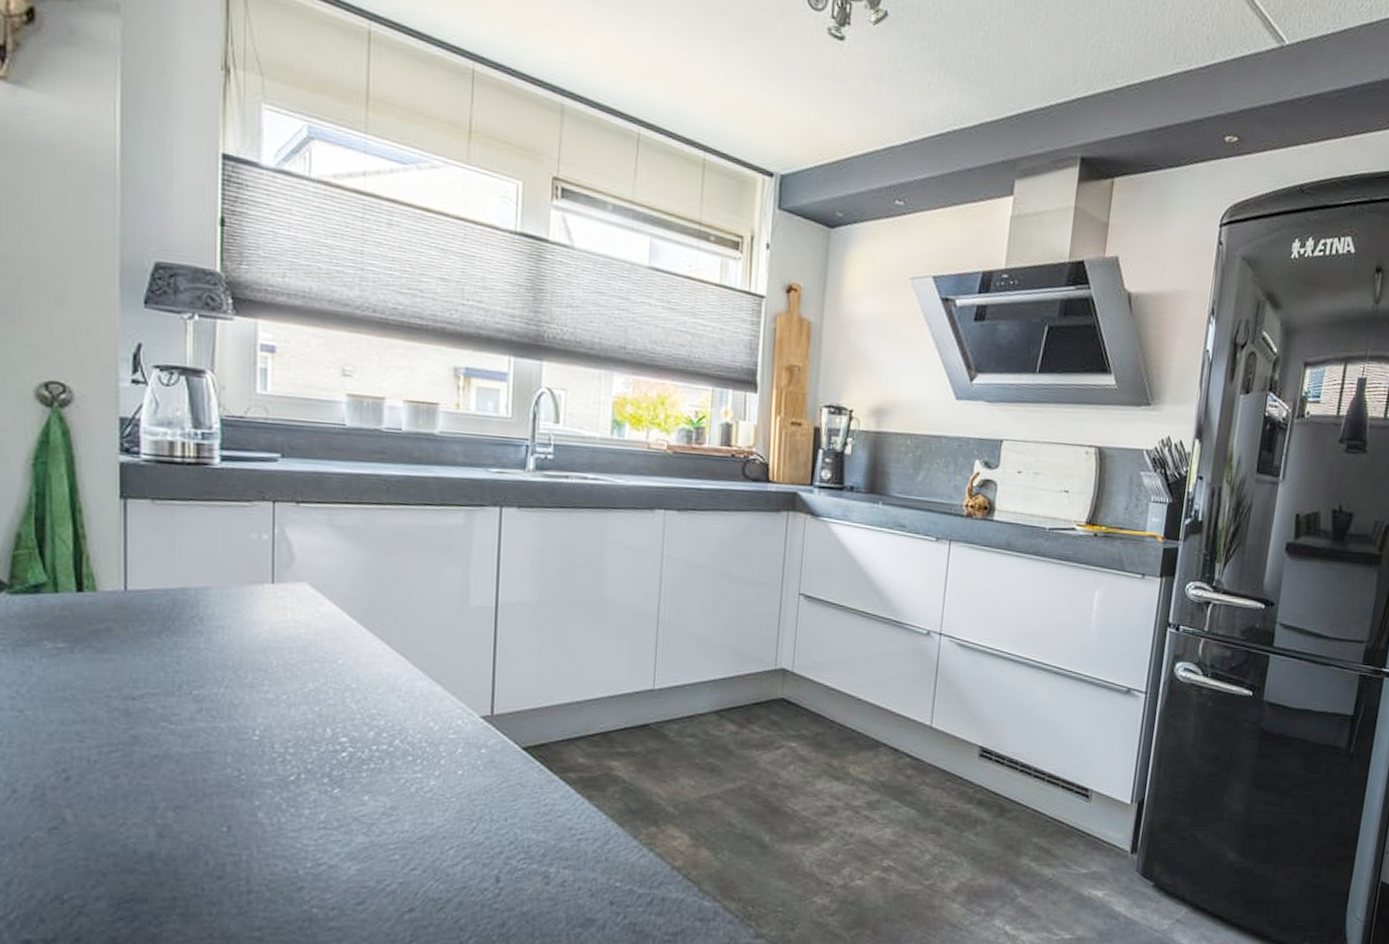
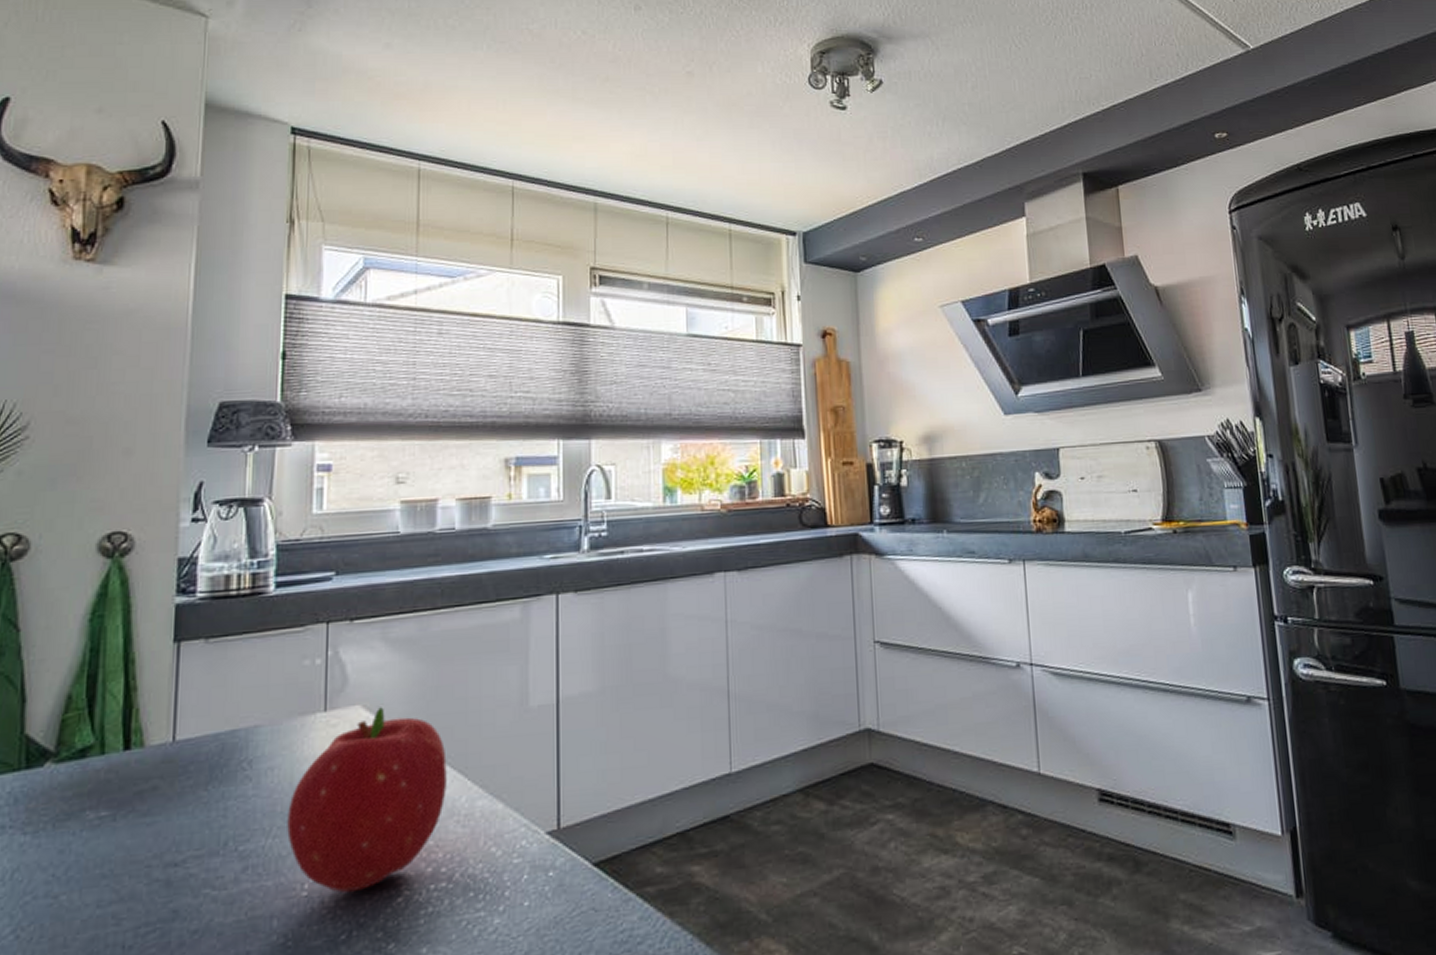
fruit: none [238,587,390,742] -> present [287,707,447,893]

